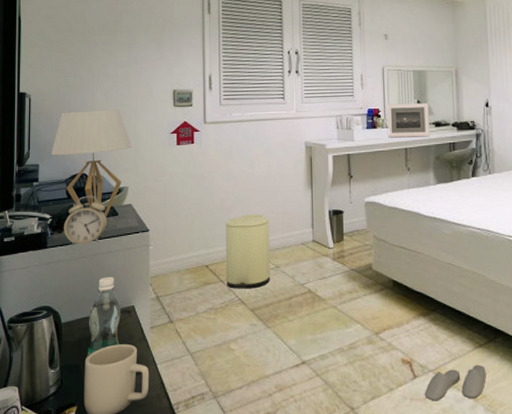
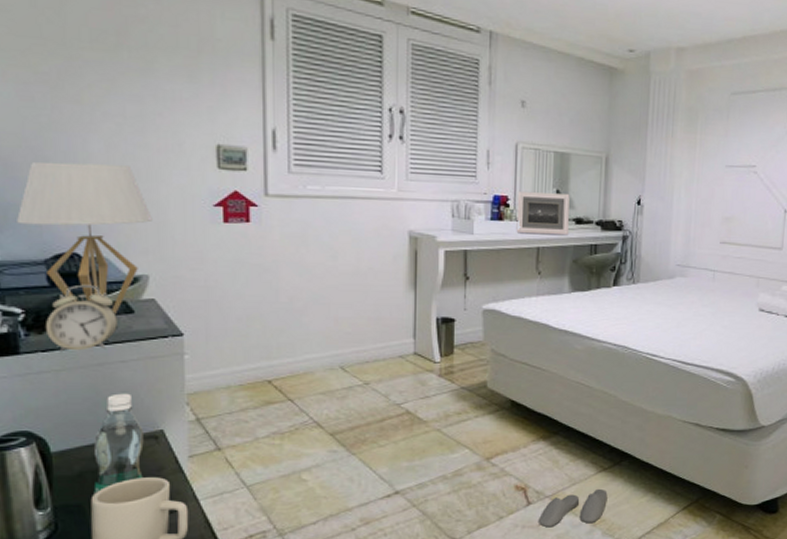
pedal bin: present [226,215,271,289] -> none [296,319,358,409]

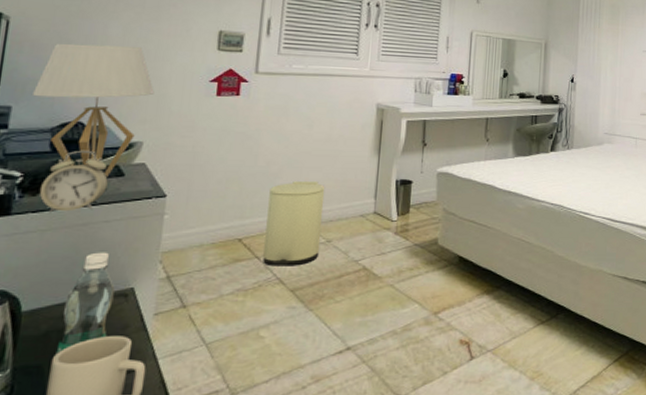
pedal bin: none [296,319,358,409] -> present [263,181,325,266]
picture frame: present [516,192,570,236] -> none [469,71,515,108]
slippers: present [539,488,608,528] -> none [481,342,545,383]

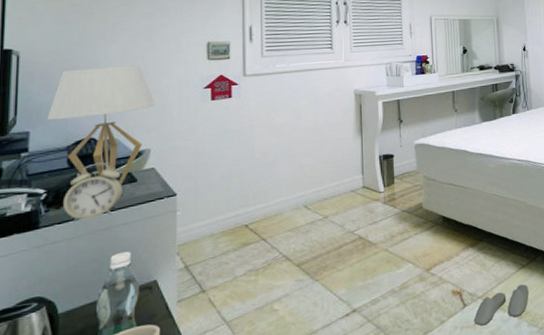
pedal bin: present [263,181,325,266] -> none [268,166,319,246]
slippers: none [481,342,545,383] -> present [474,284,529,326]

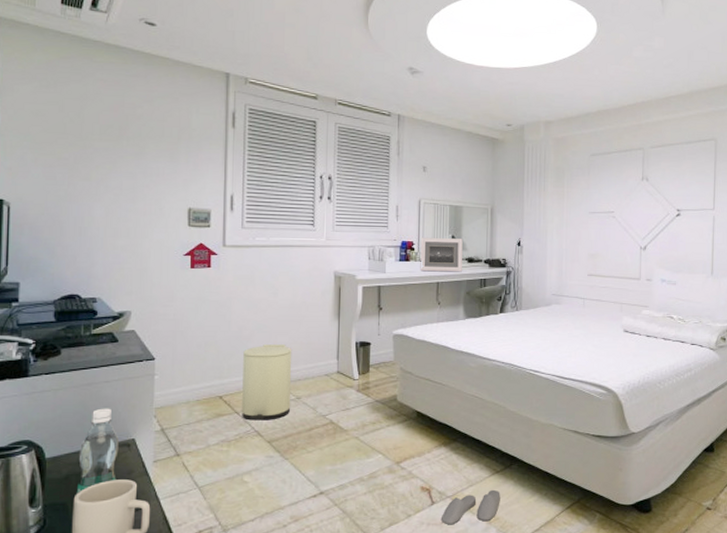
table lamp: present [46,65,155,184] -> none [34,225,137,343]
alarm clock: present [64,162,123,223] -> none [50,319,105,375]
pedal bin: none [268,166,319,246] -> present [242,345,292,421]
picture frame: none [434,49,475,83] -> present [420,238,463,272]

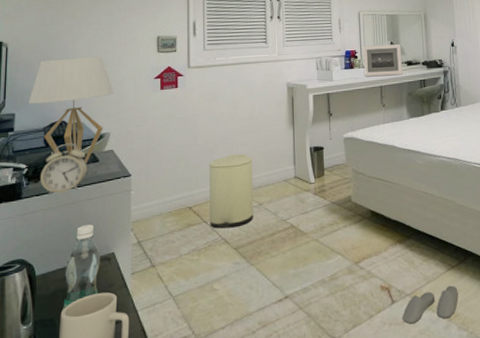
table lamp: none [34,225,137,343] -> present [28,57,114,163]
alarm clock: none [50,319,105,375] -> present [41,143,87,196]

